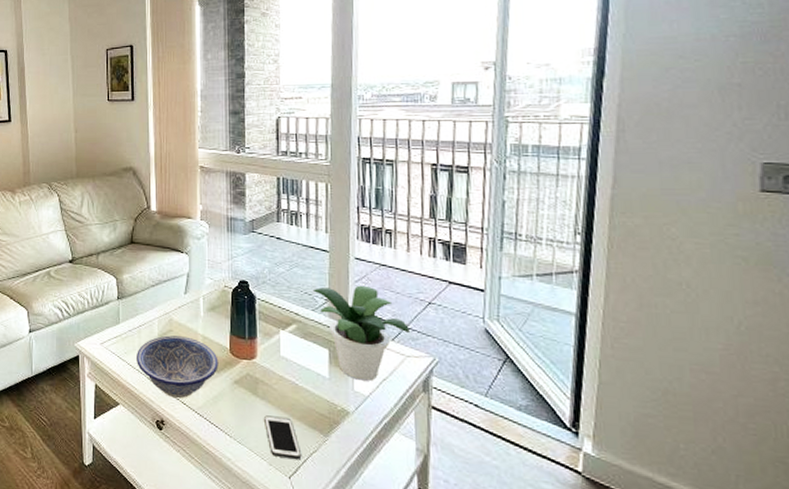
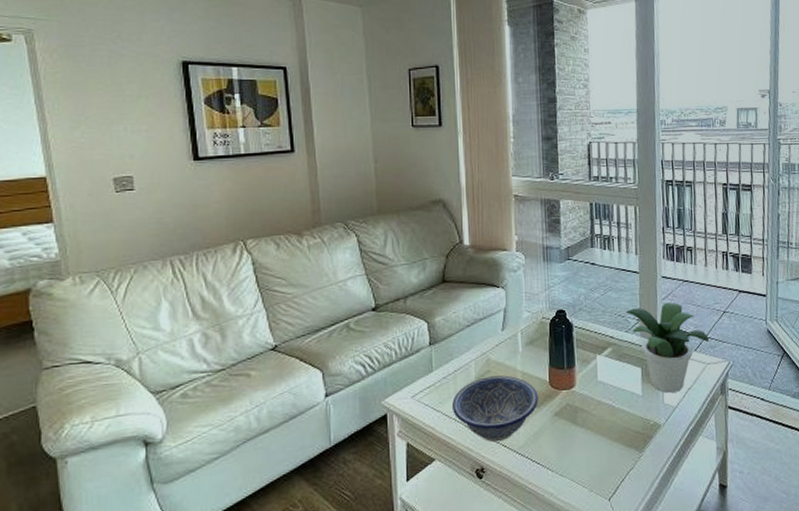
cell phone: present [264,415,302,460] -> none [584,441,620,482]

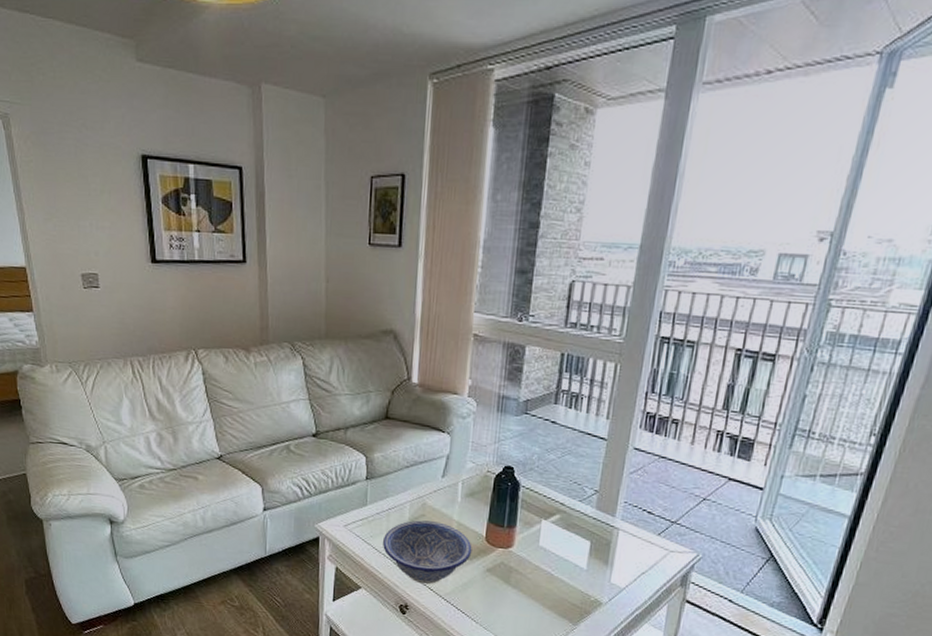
potted plant: present [625,302,709,393] -> none [583,477,678,574]

